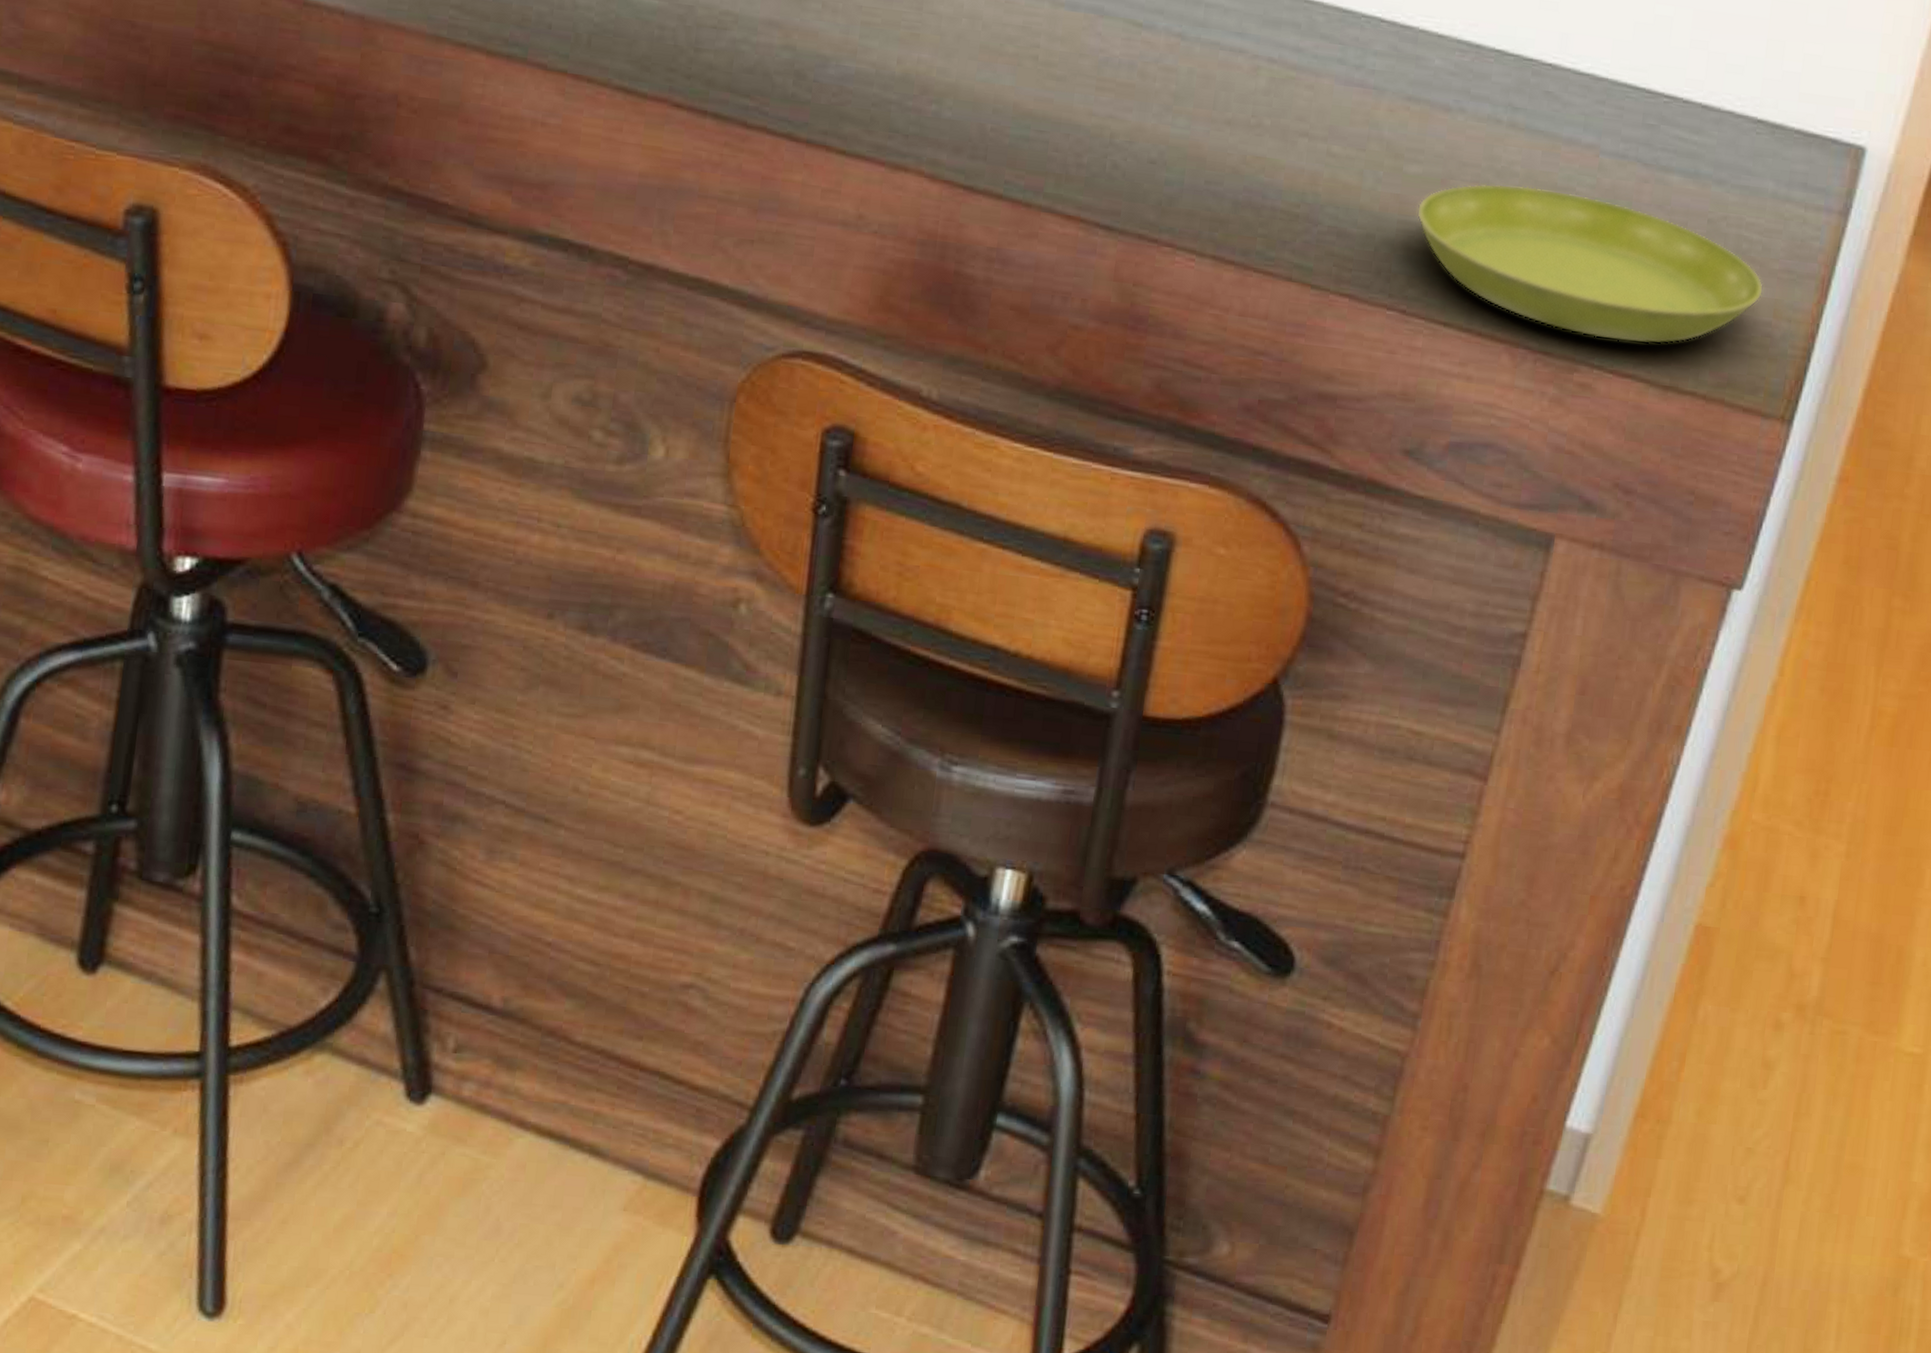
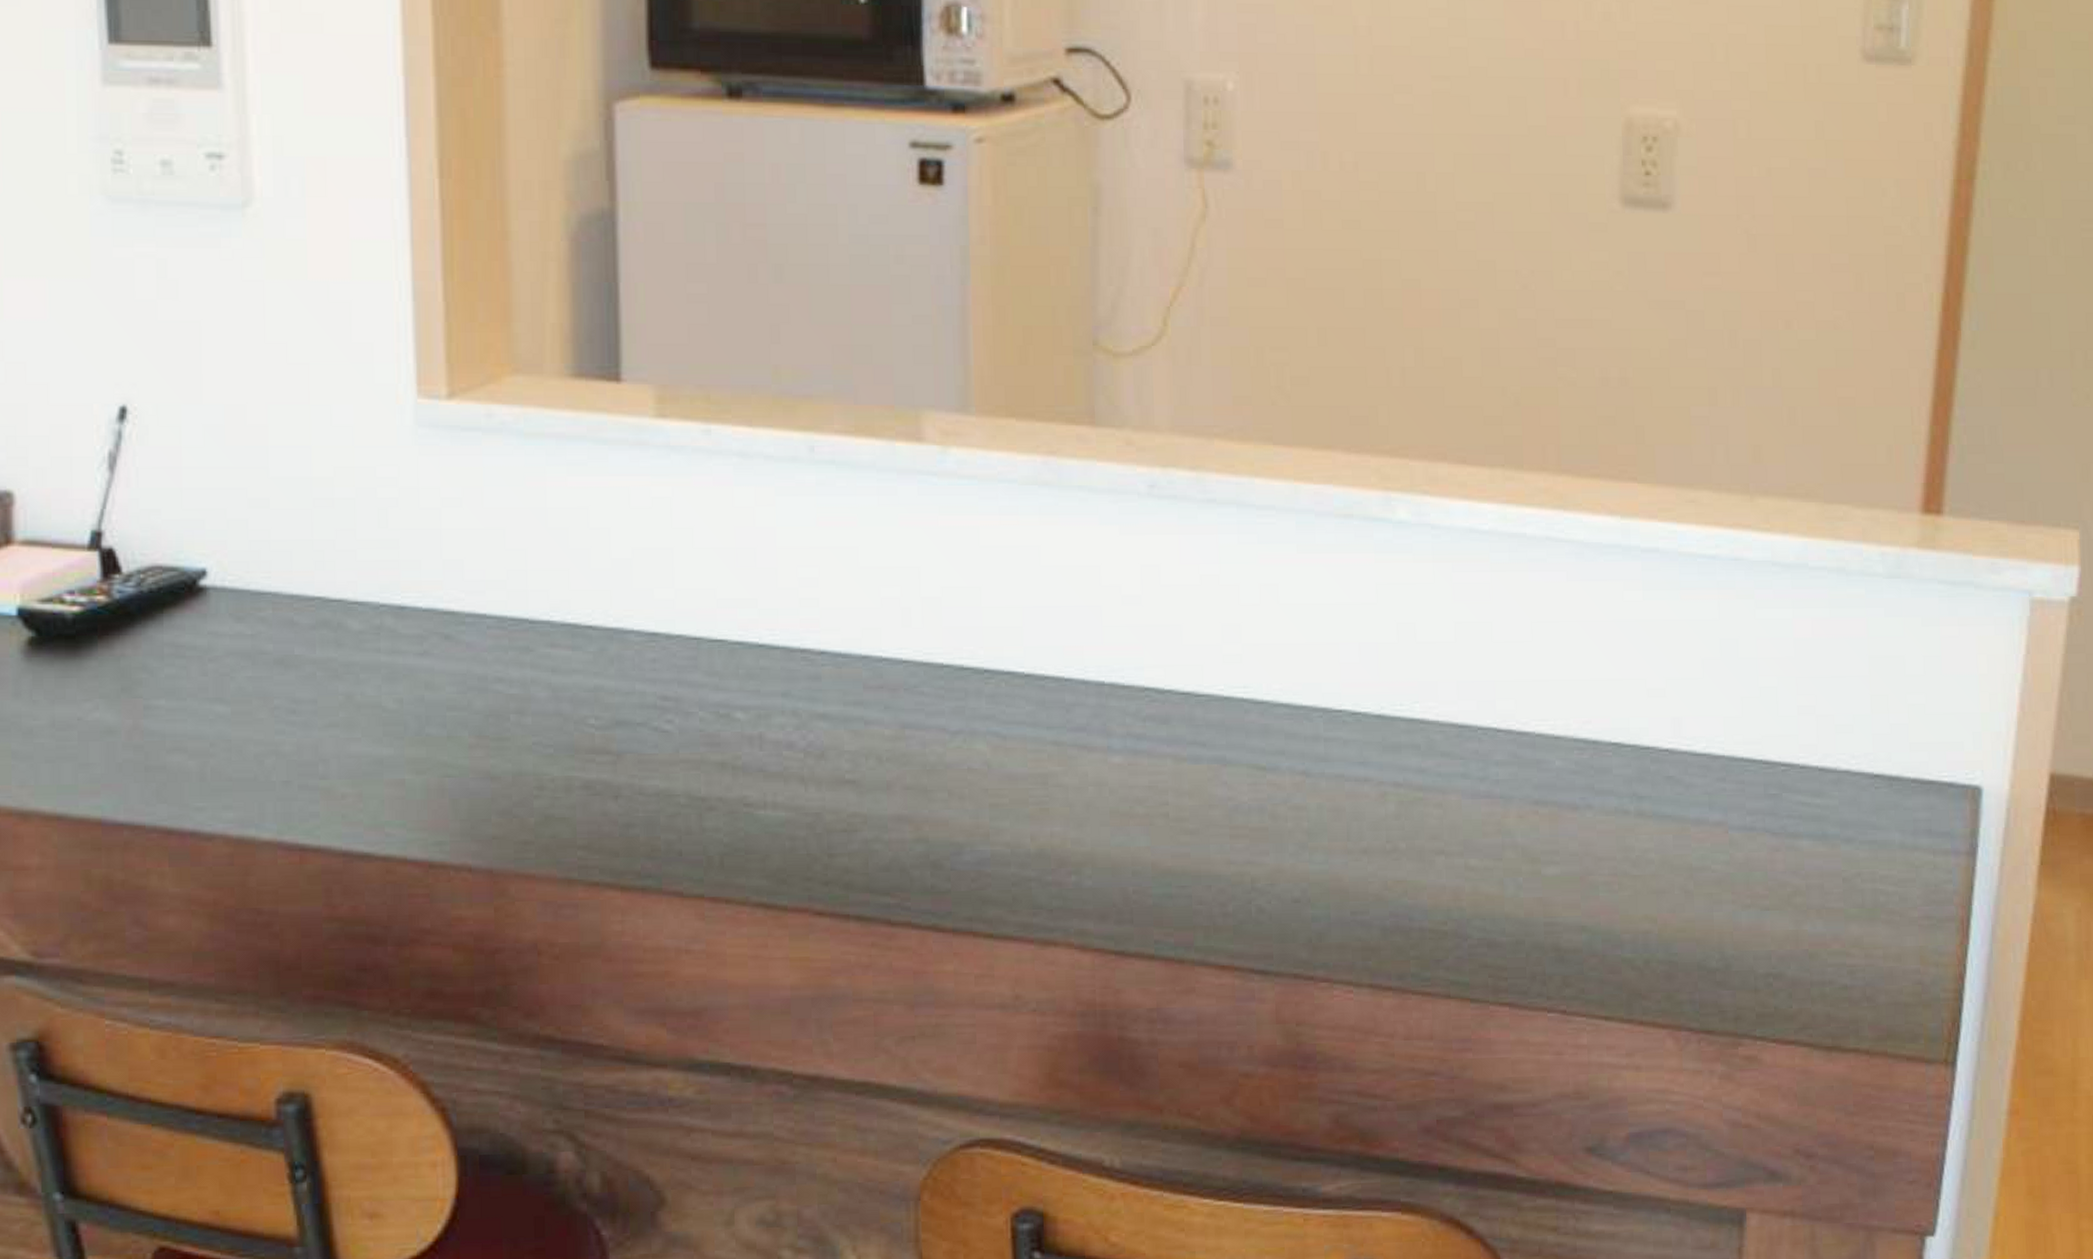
saucer: present [1416,183,1764,344] -> none [1561,871,1908,1010]

